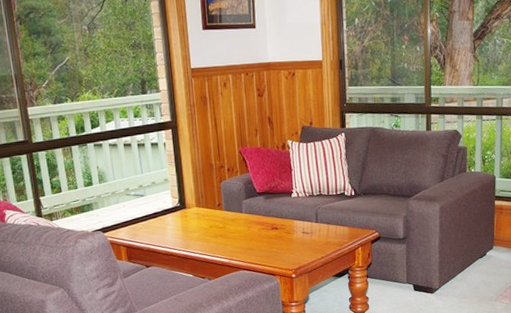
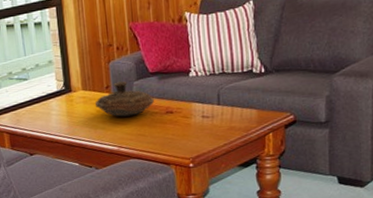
decorative bowl: none [207,200,262,232] -> present [94,81,155,117]

